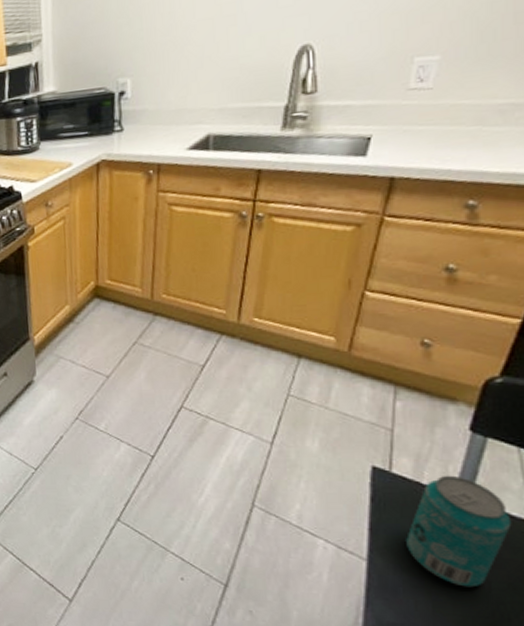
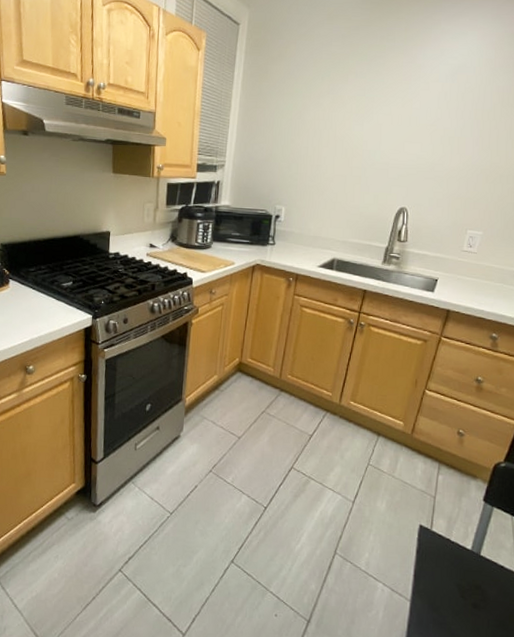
beverage can: present [406,475,512,588] -> none [437,534,505,624]

